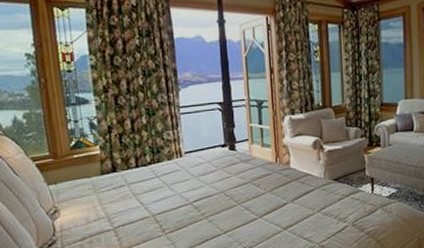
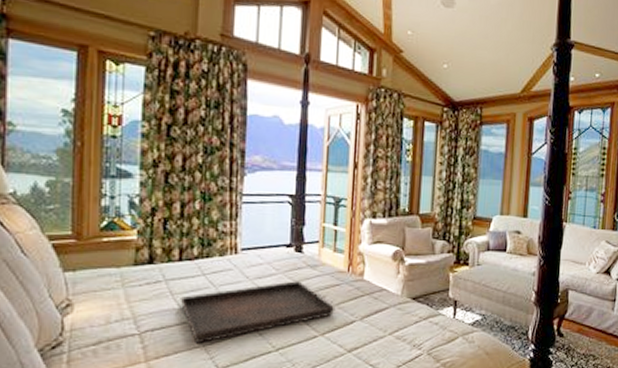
serving tray: none [141,174,269,233] -> present [180,281,336,344]

